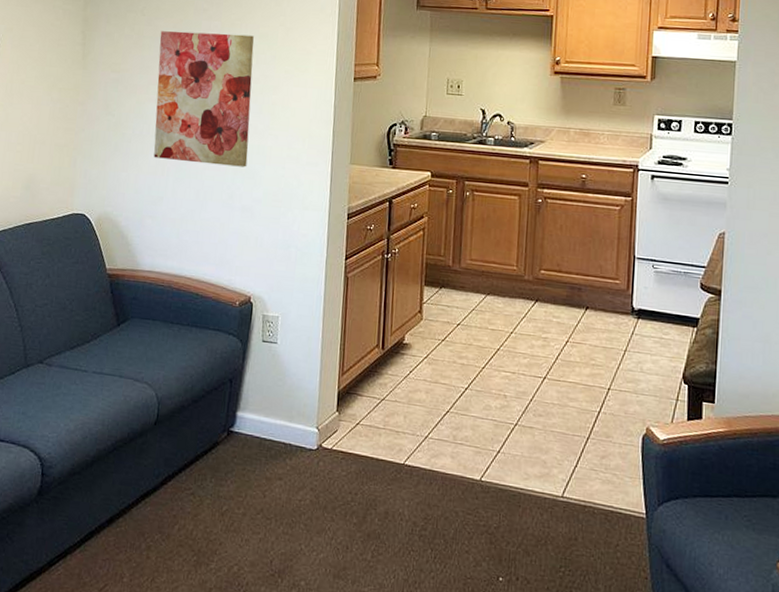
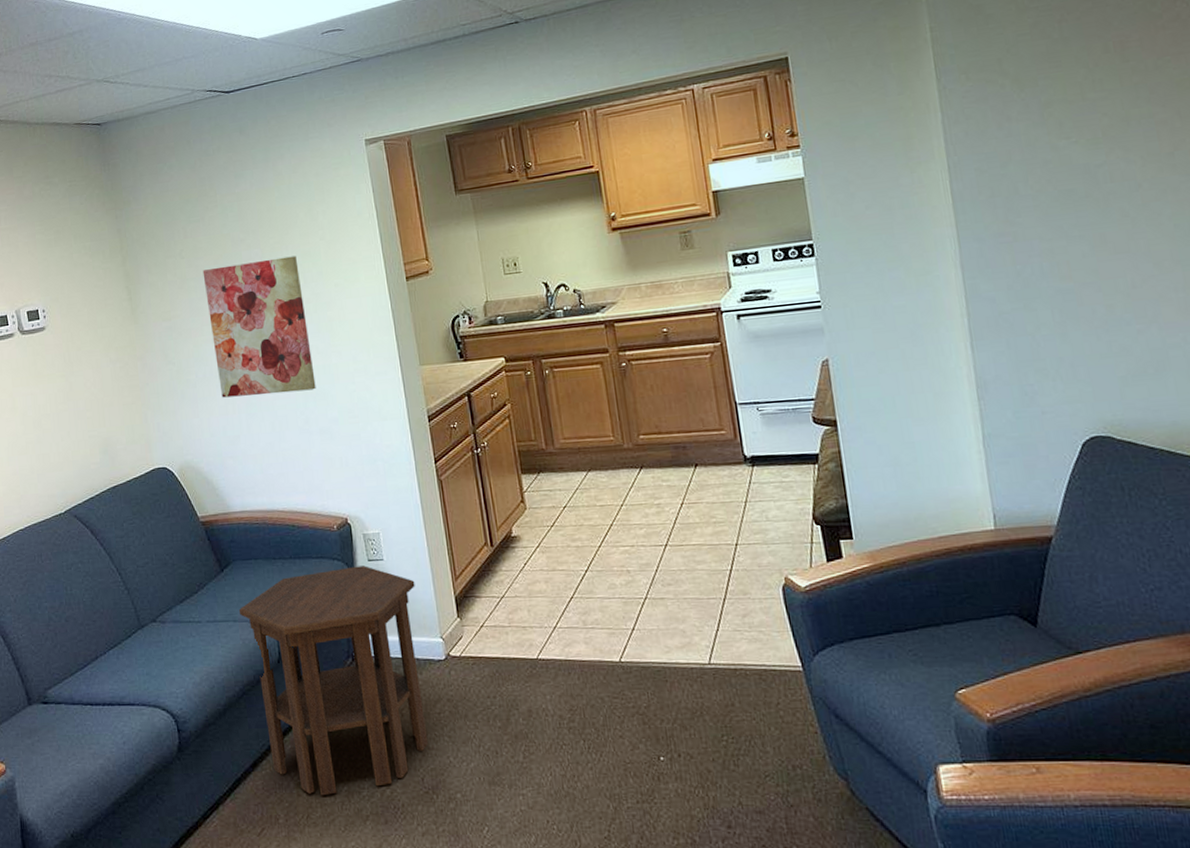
side table: none [126,343,303,562] -> present [238,565,429,796]

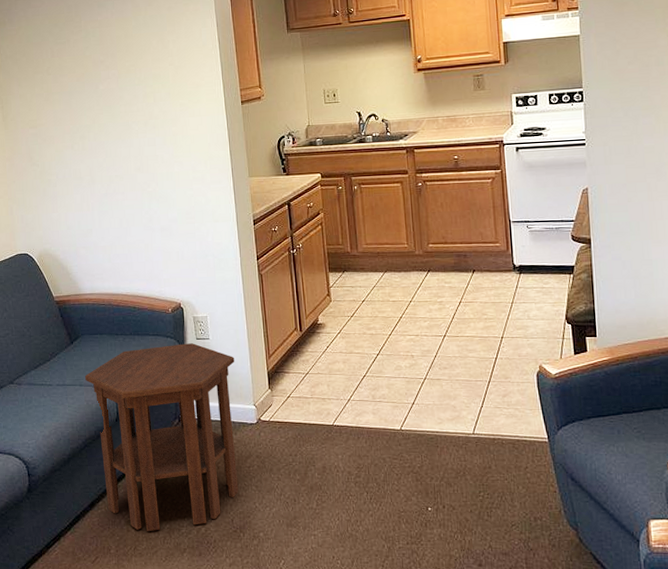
wall art: present [202,255,316,398] -> none [66,78,160,197]

